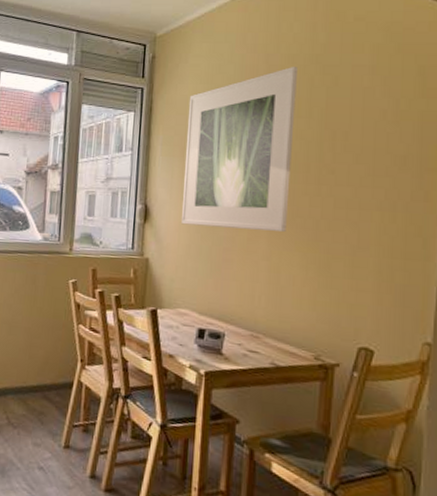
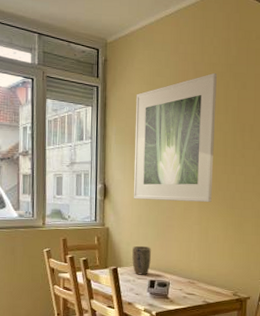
plant pot: none [176,283,202,321] -> present [132,245,151,275]

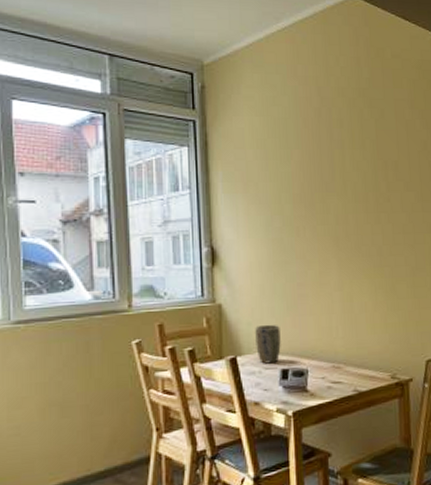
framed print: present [133,72,217,203] -> none [246,99,354,264]

